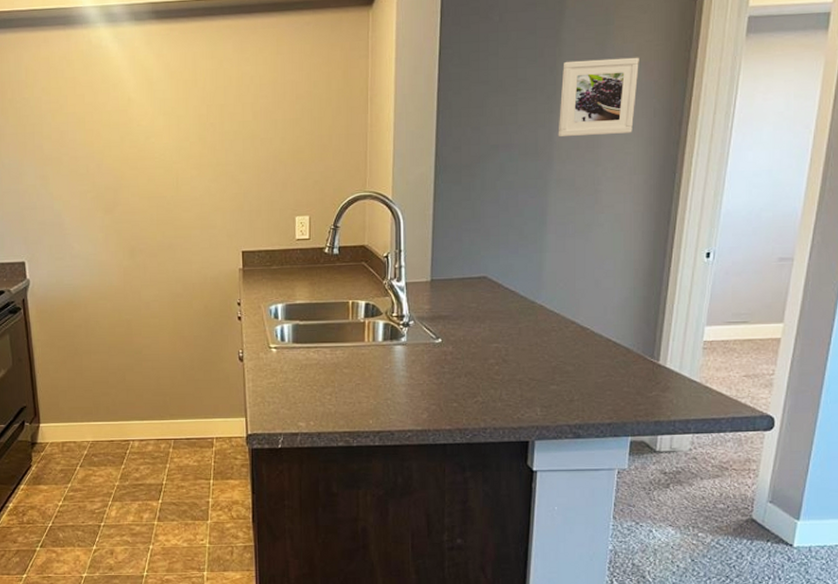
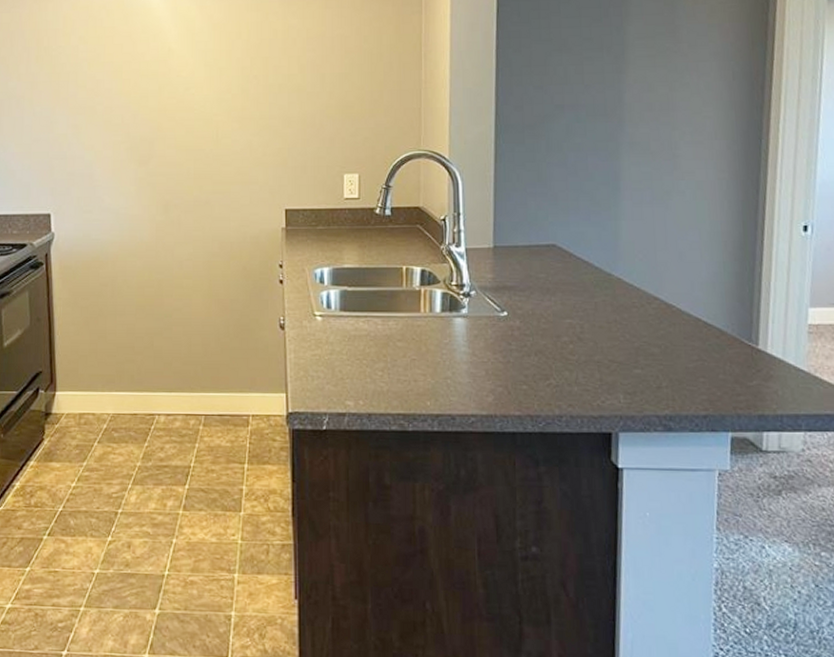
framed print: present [558,57,639,138] -> none [628,18,713,99]

